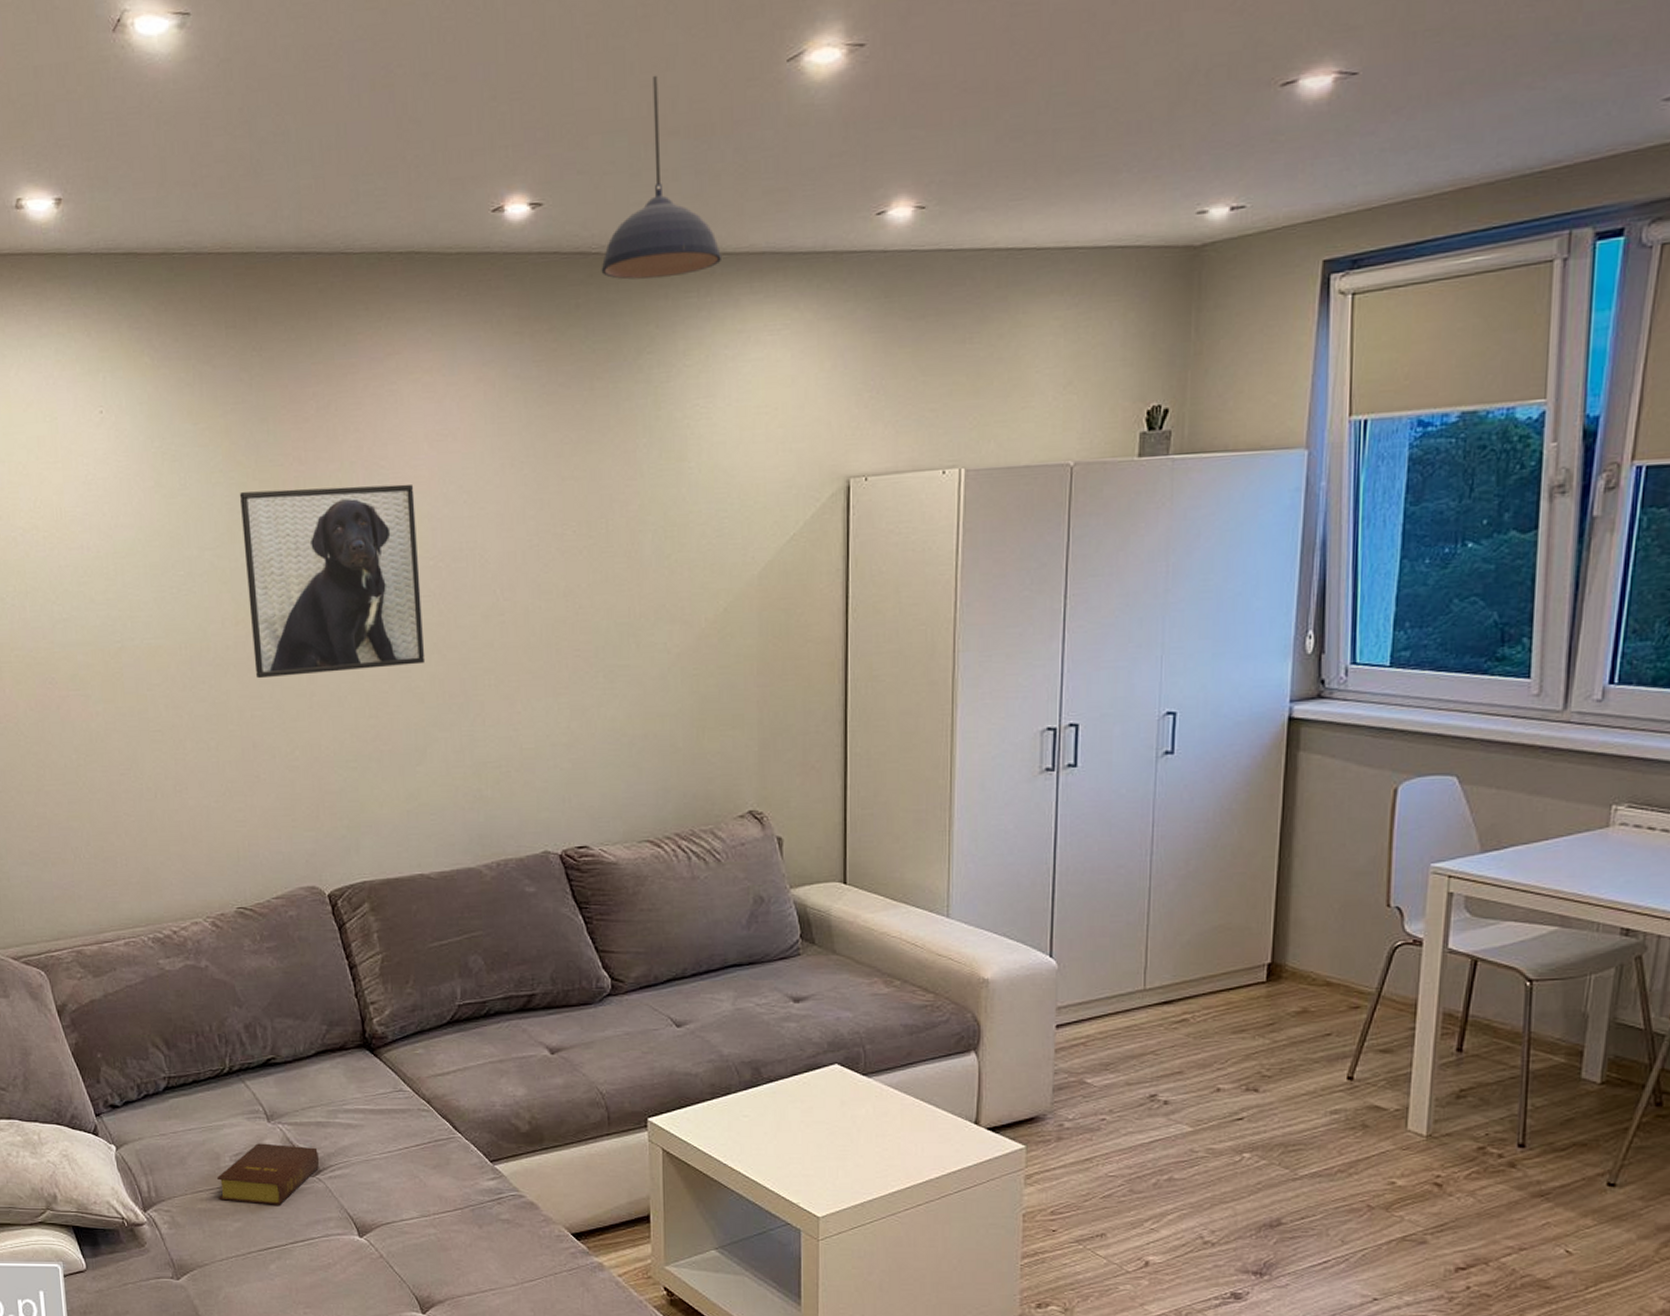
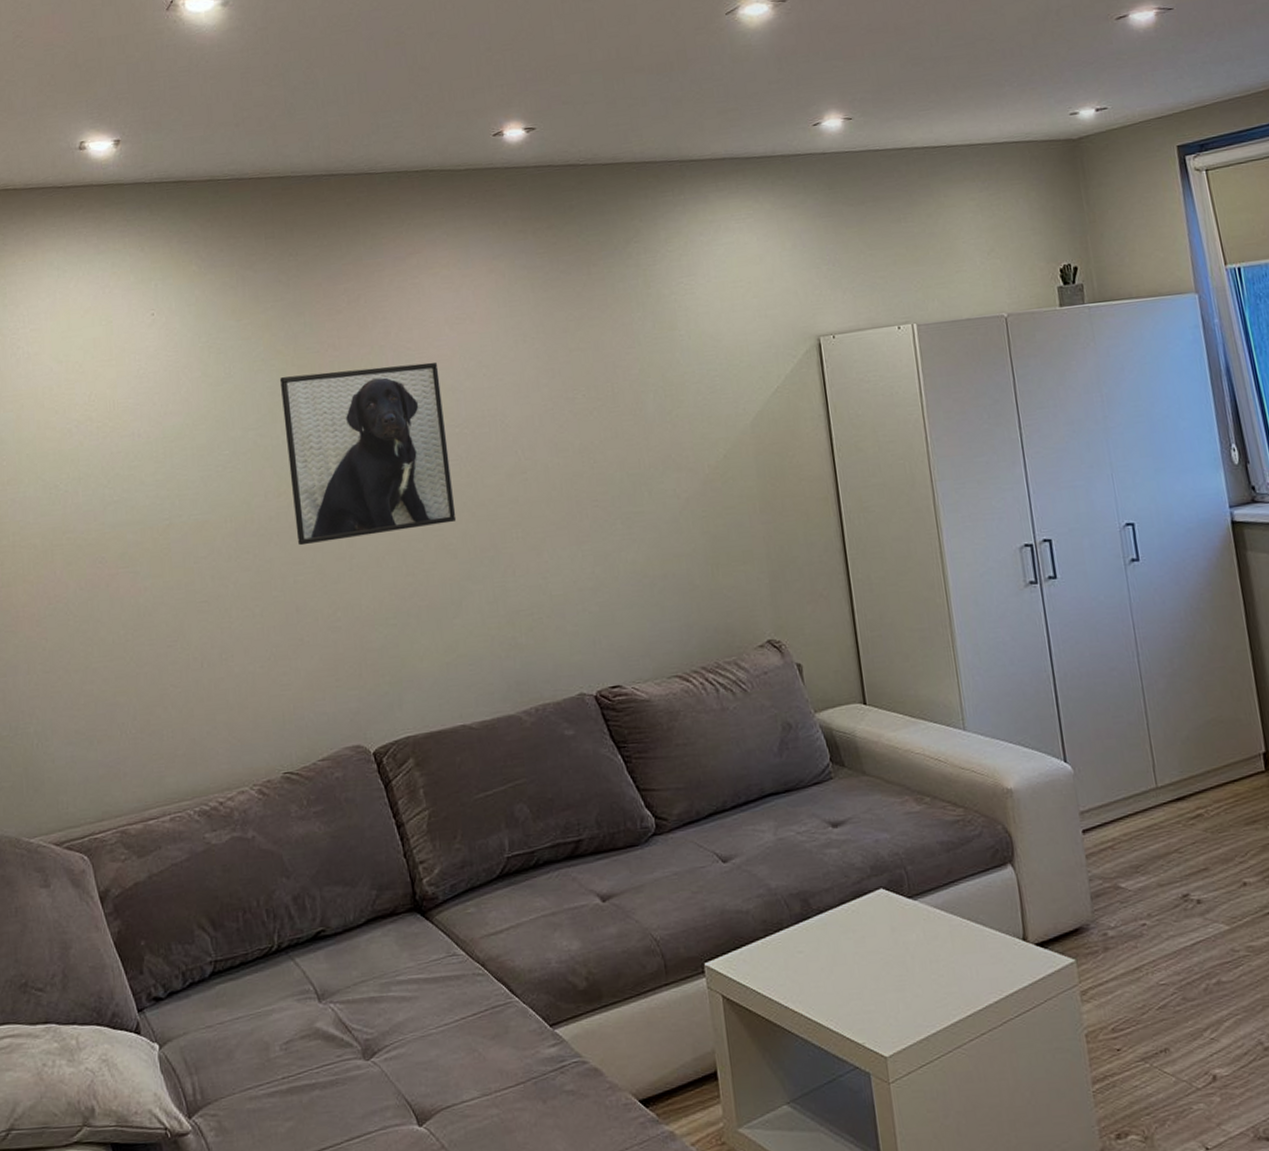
bible: present [216,1143,320,1205] -> none [266,1026,374,1098]
pendant light: present [601,75,721,280] -> none [588,28,689,185]

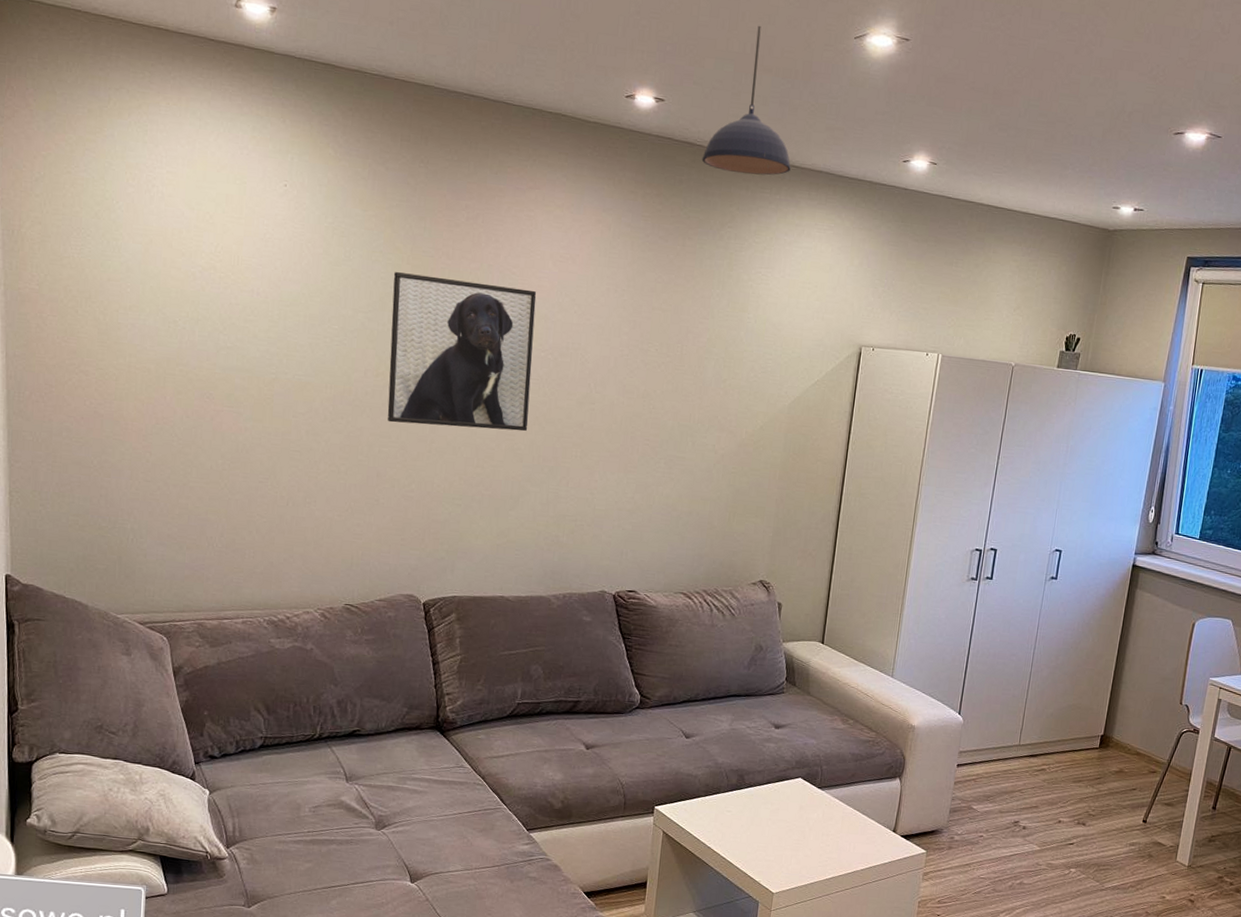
pendant light: none [588,28,689,185] -> present [701,25,791,176]

